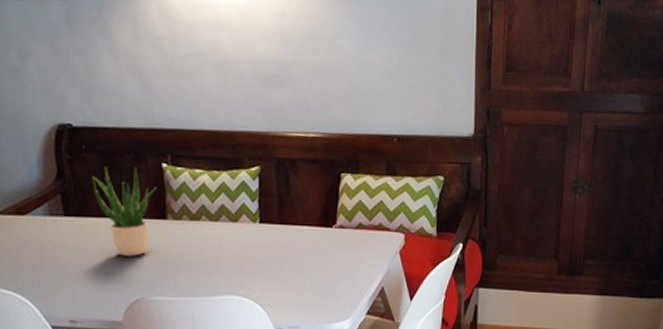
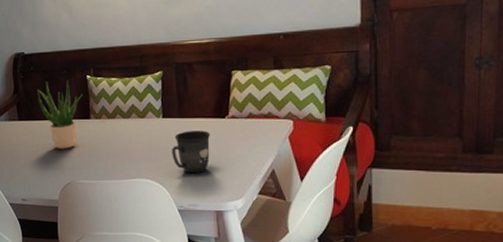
mug: none [270,240,315,290] -> present [172,131,210,174]

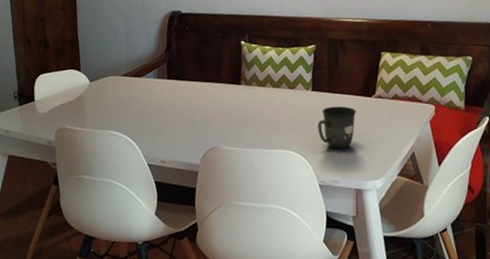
potted plant: present [38,80,83,149] -> none [189,43,236,113]

